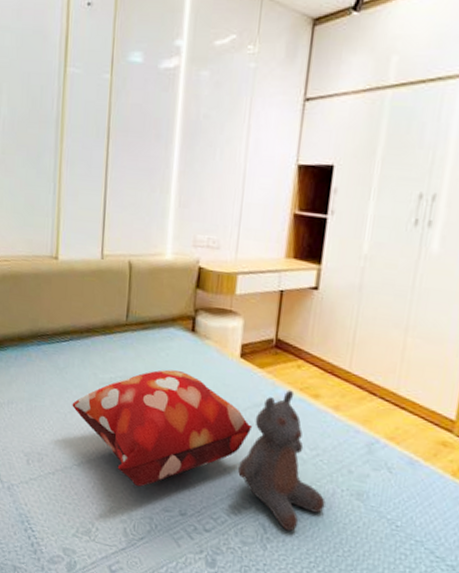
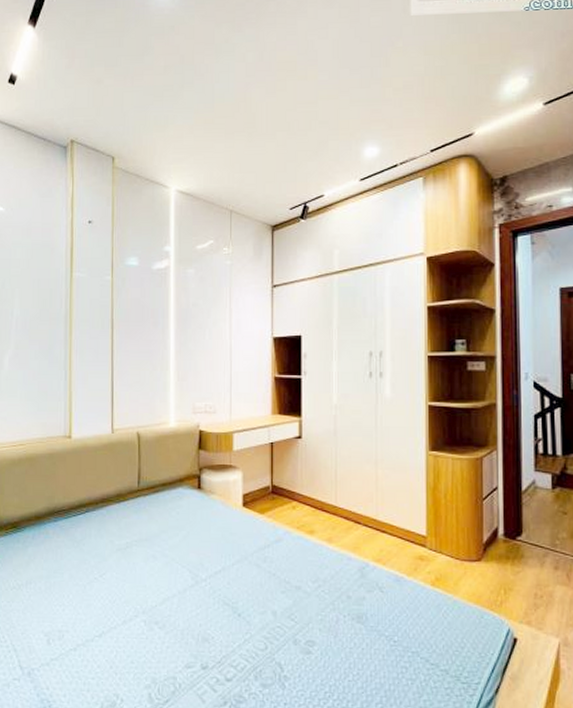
decorative pillow: present [72,369,253,487] -> none [91,527,260,647]
teddy bear: present [237,390,326,532] -> none [251,530,331,665]

